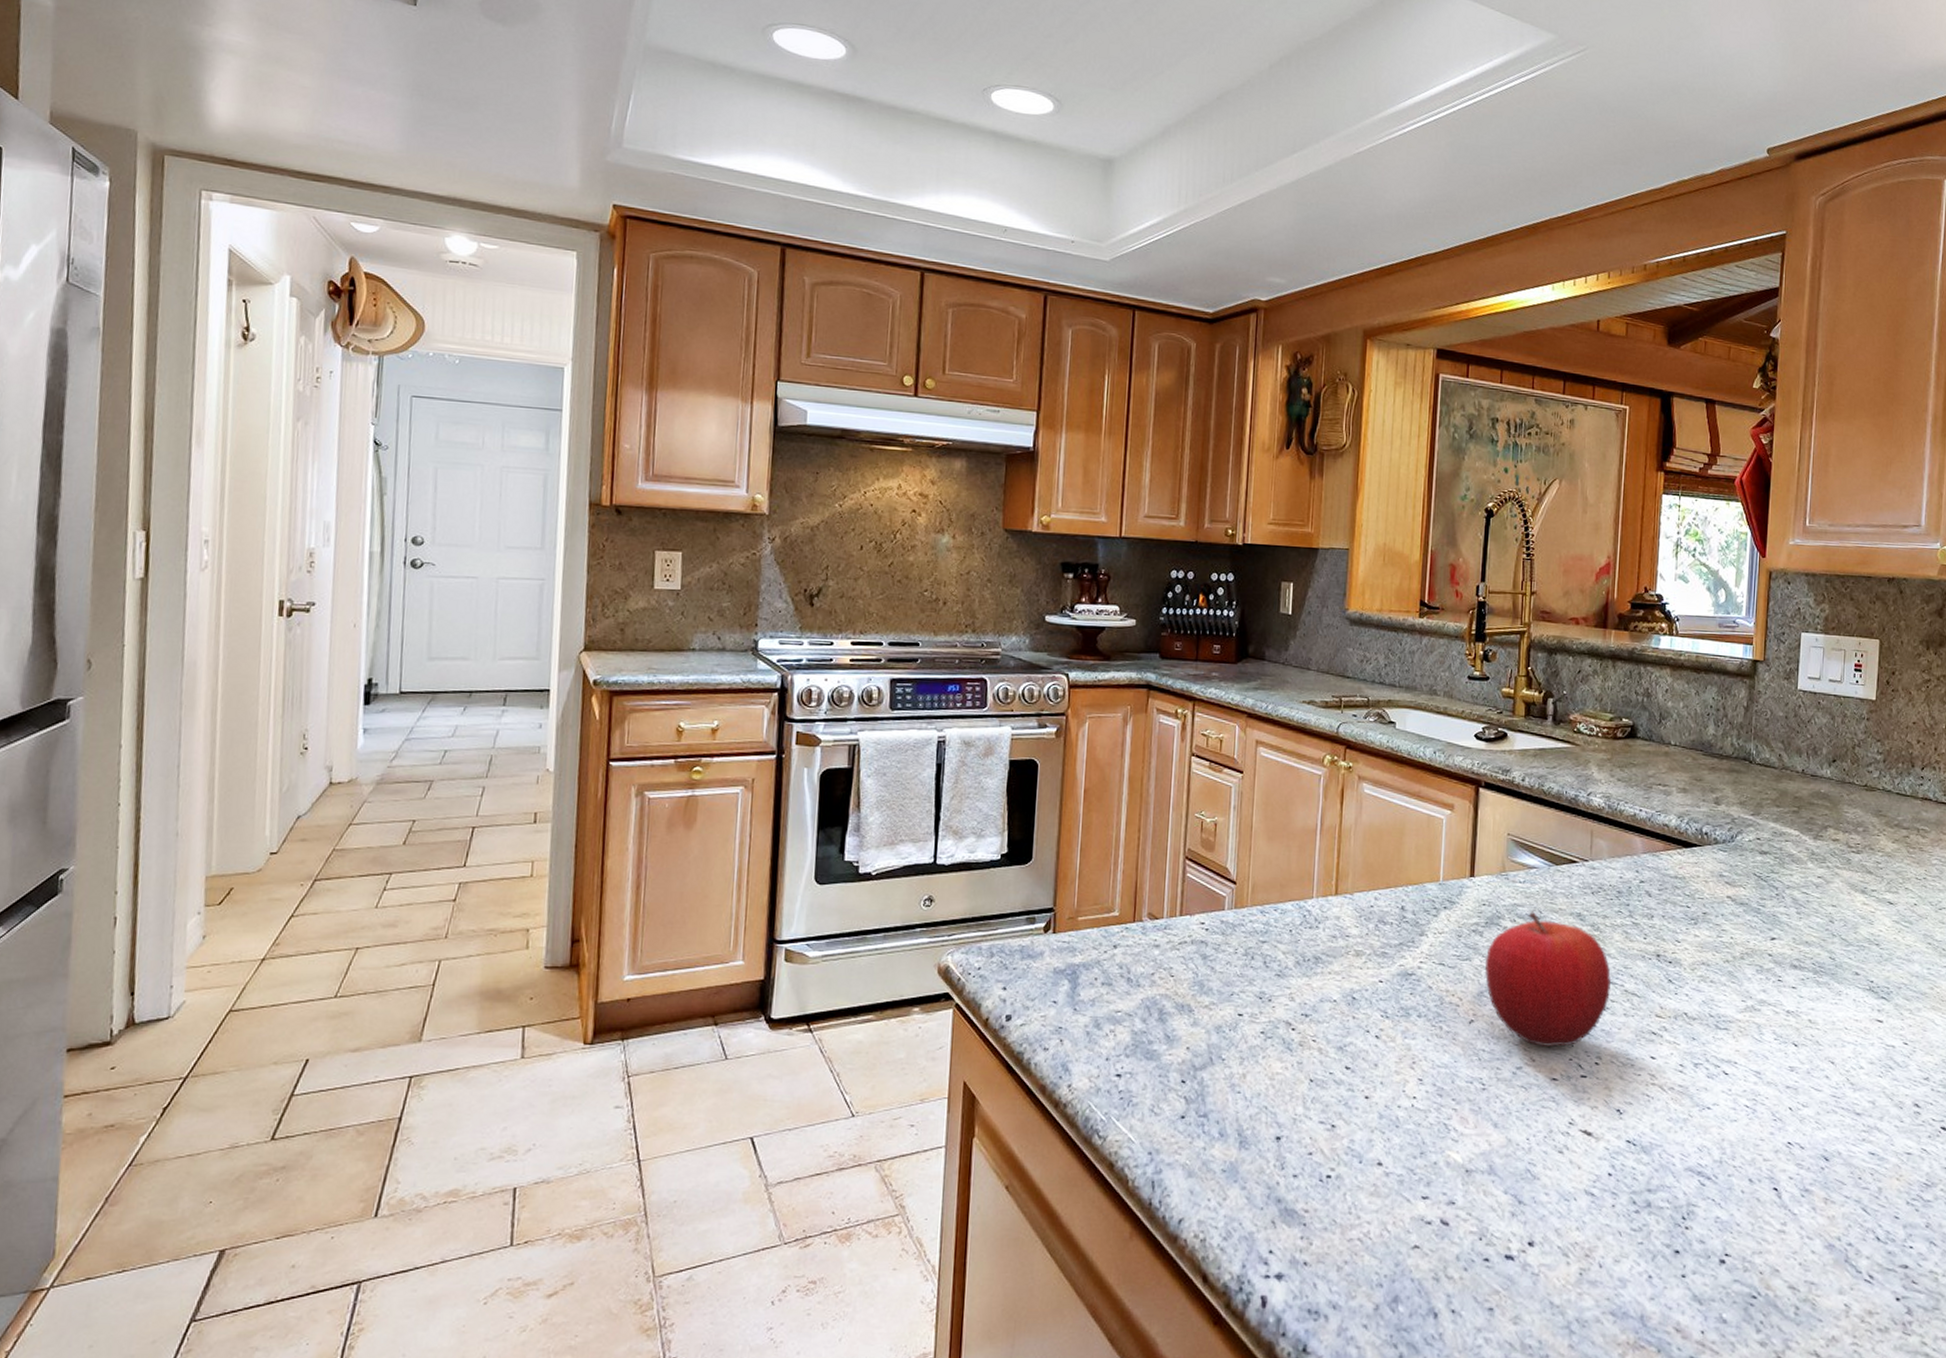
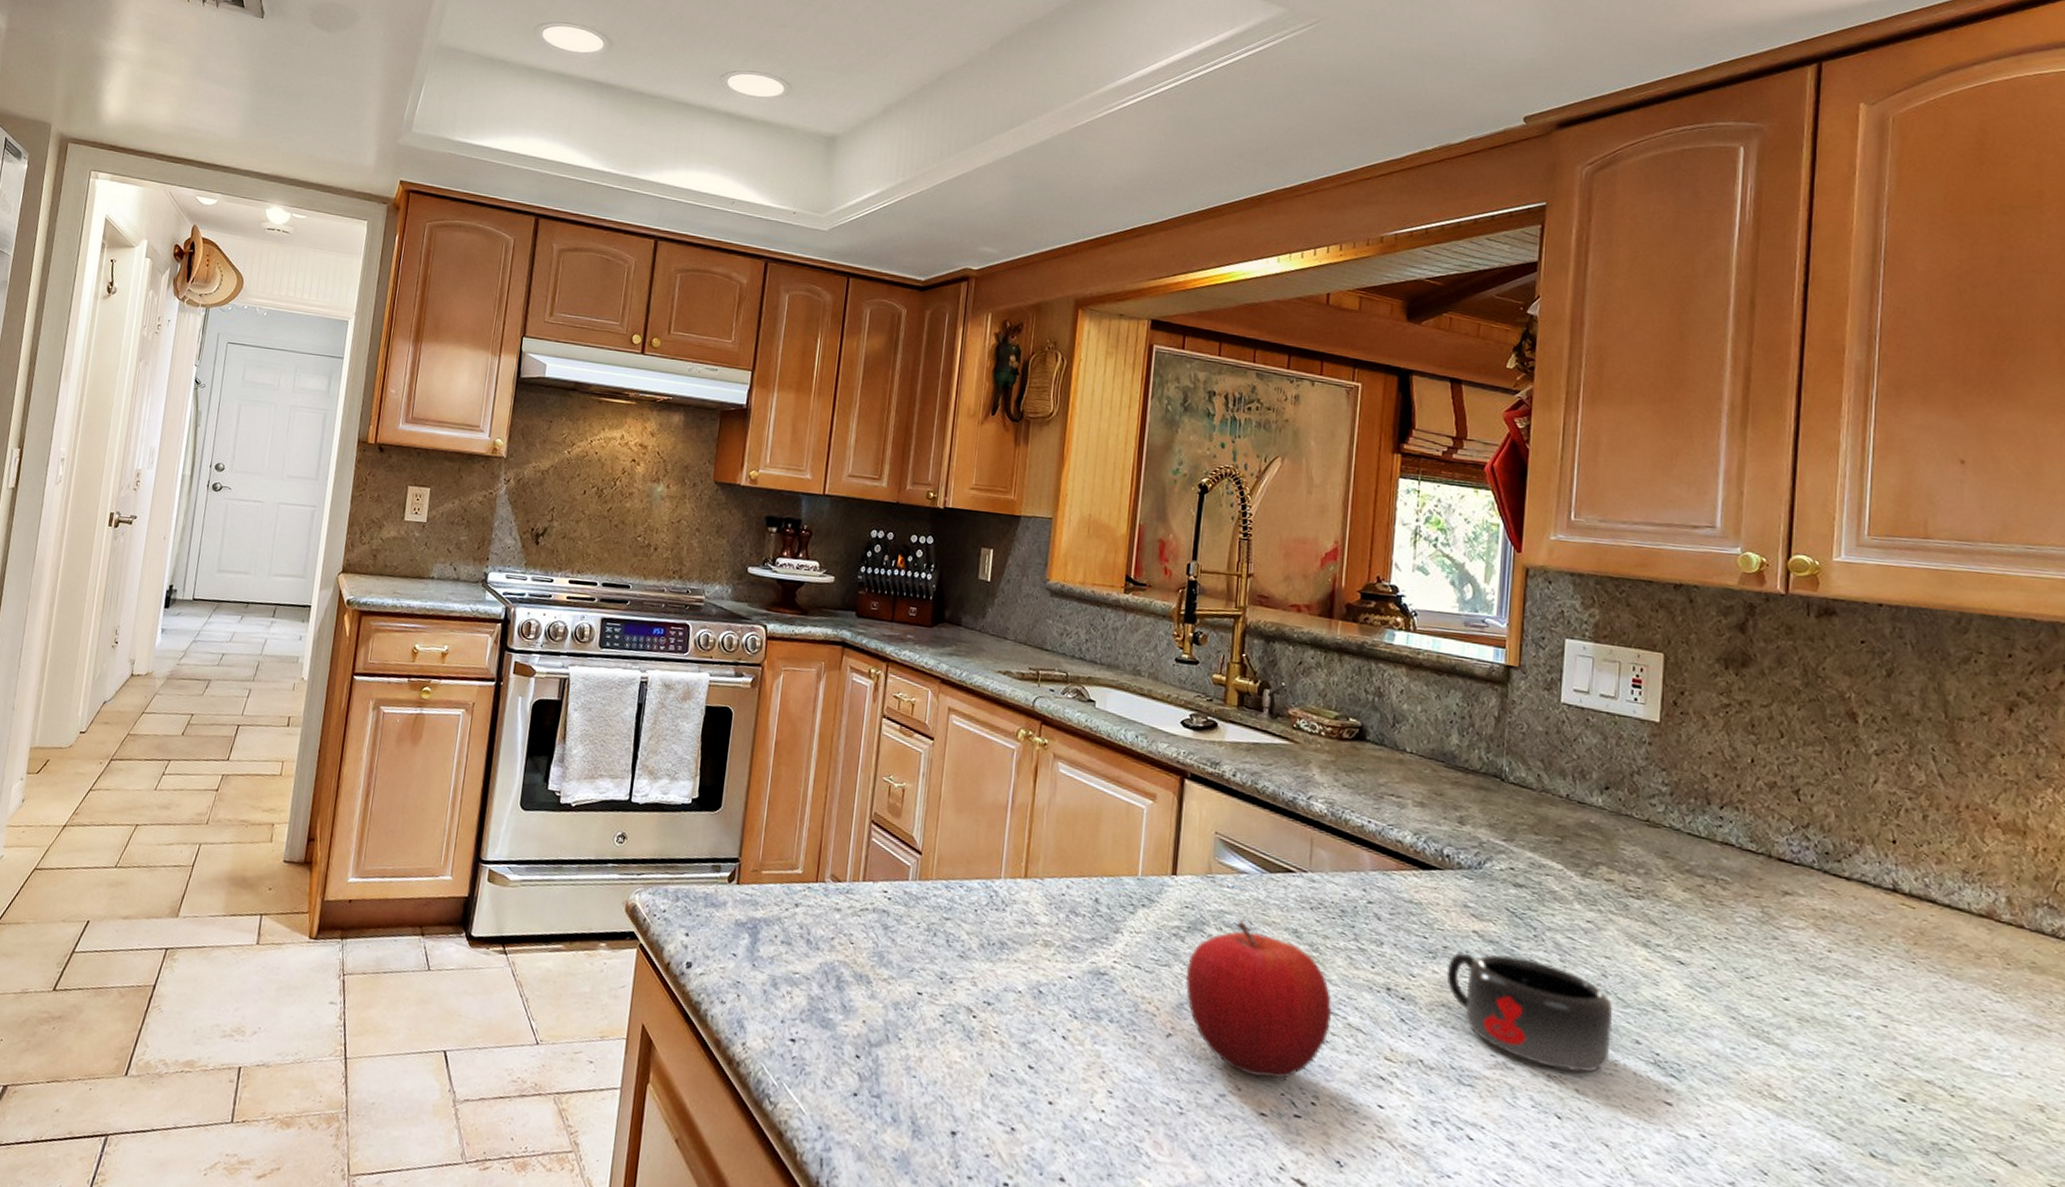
mug: none [1705,914,1837,1005] -> present [1446,952,1612,1072]

